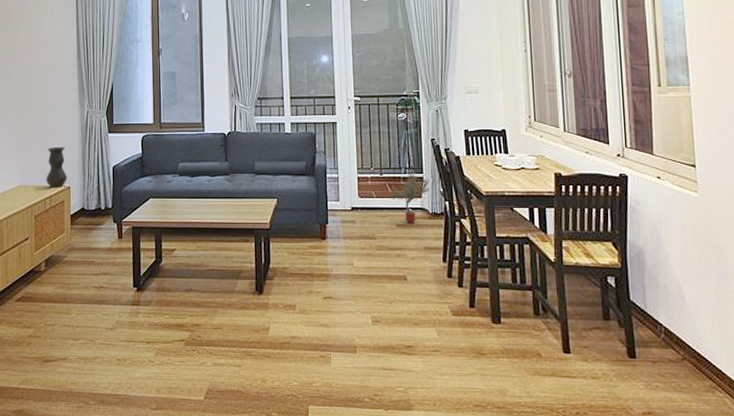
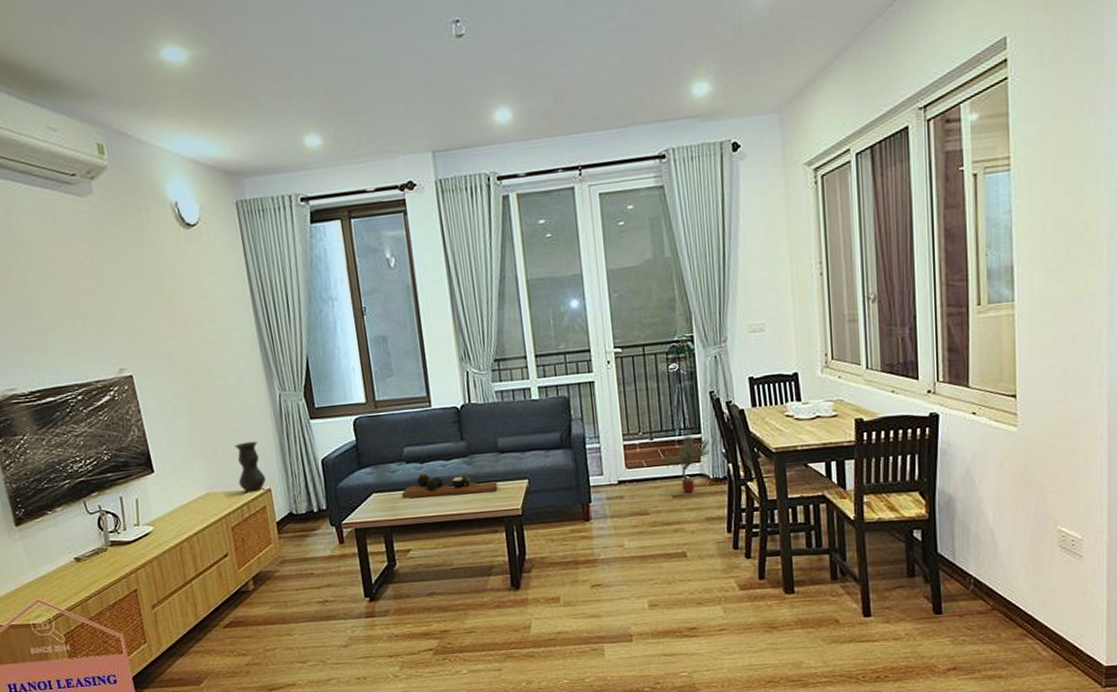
decorative tray: none [173,185,252,207] -> present [401,473,498,499]

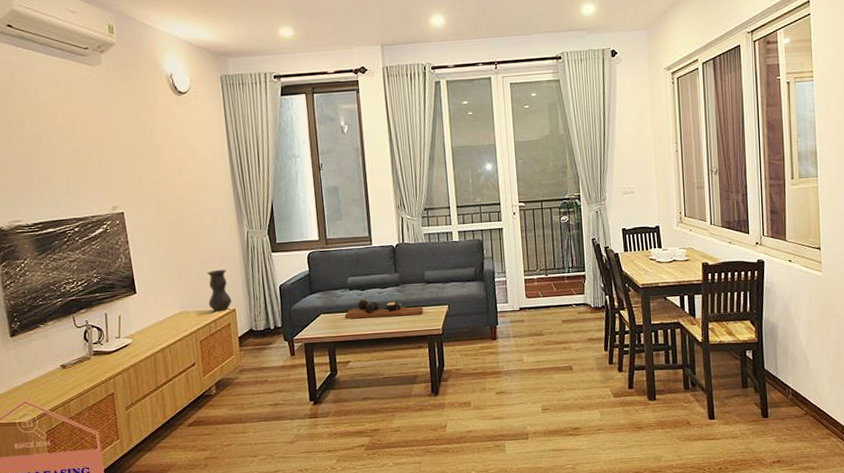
potted tree: present [662,432,709,493] -> none [554,270,591,318]

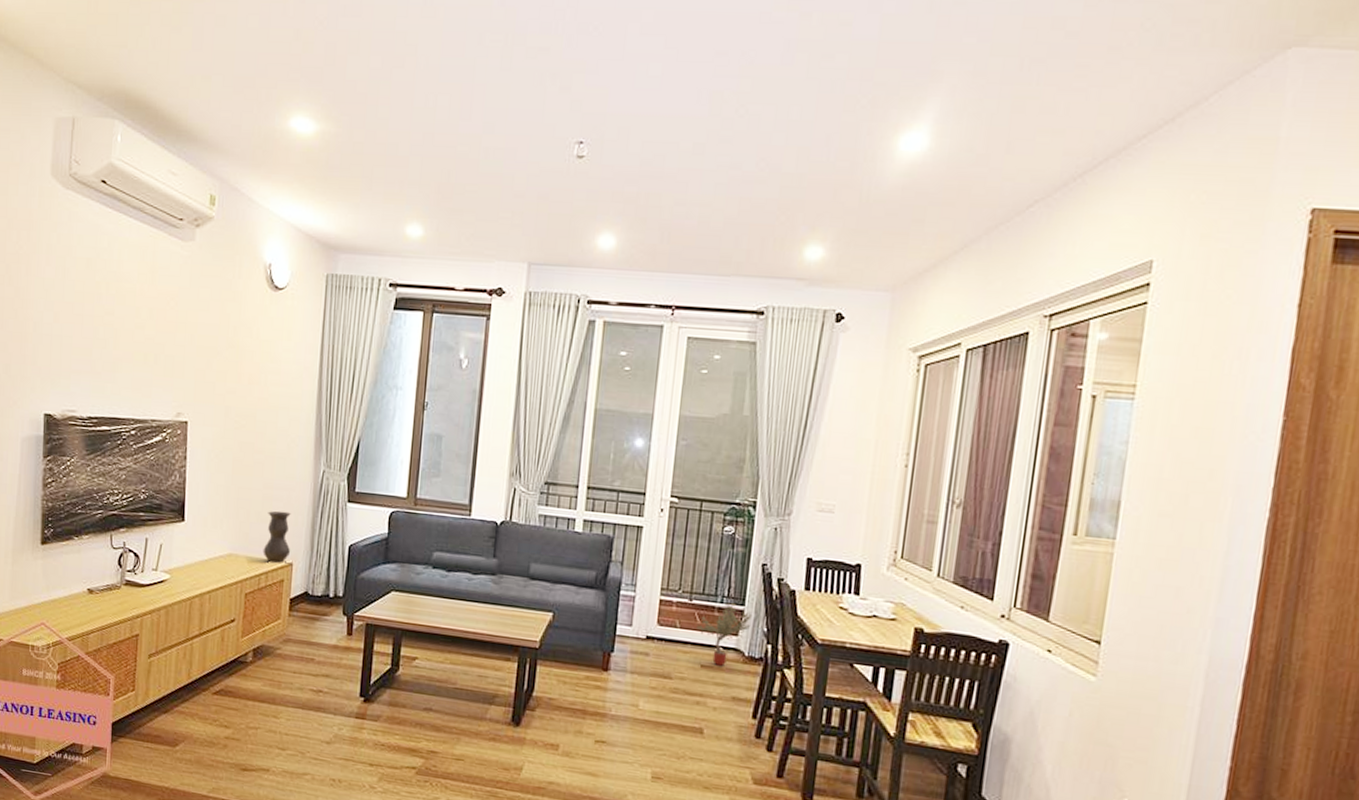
decorative tray: present [344,298,424,320] -> none [420,581,521,618]
potted tree: none [554,270,591,318] -> present [697,602,751,666]

